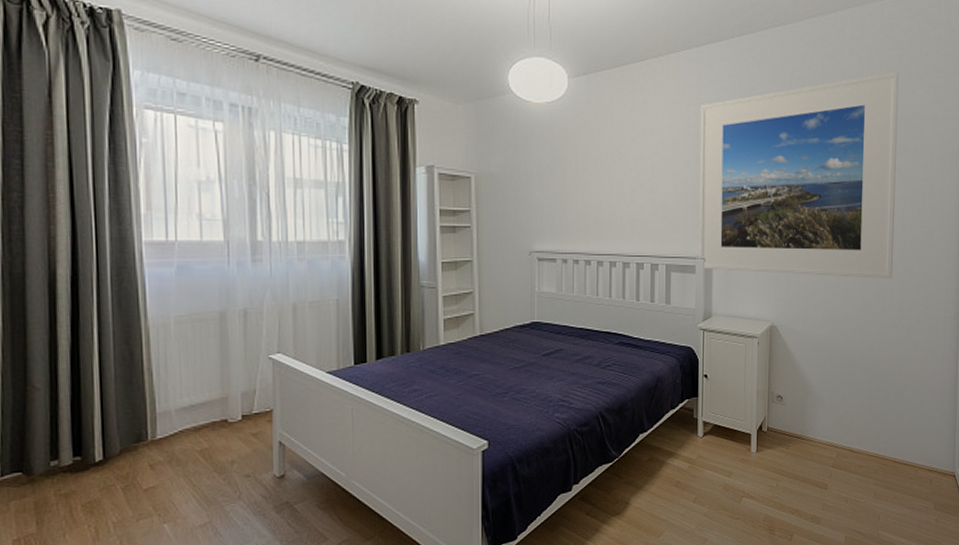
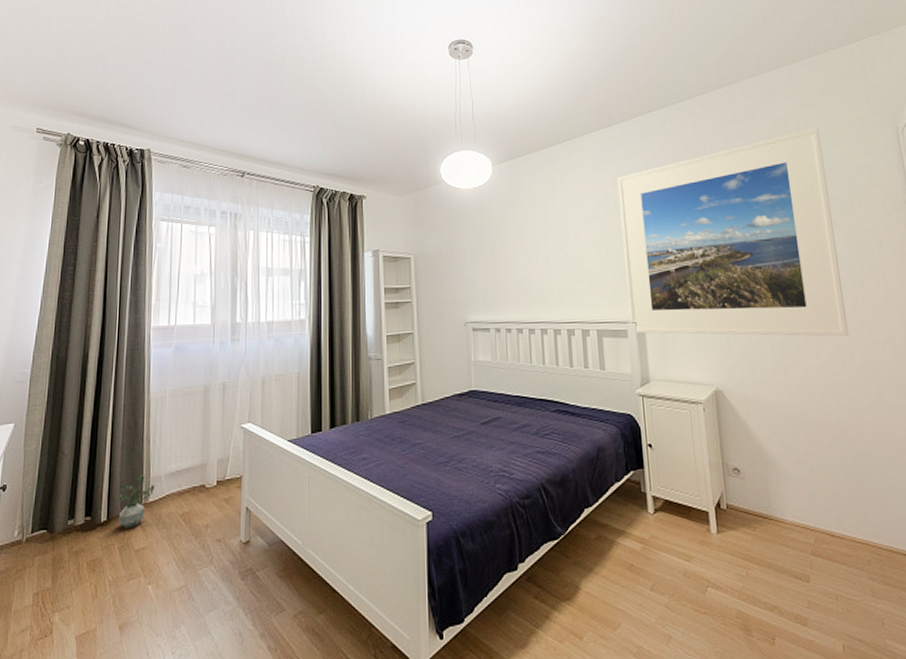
potted plant: none [115,410,164,468] -> present [117,475,155,529]

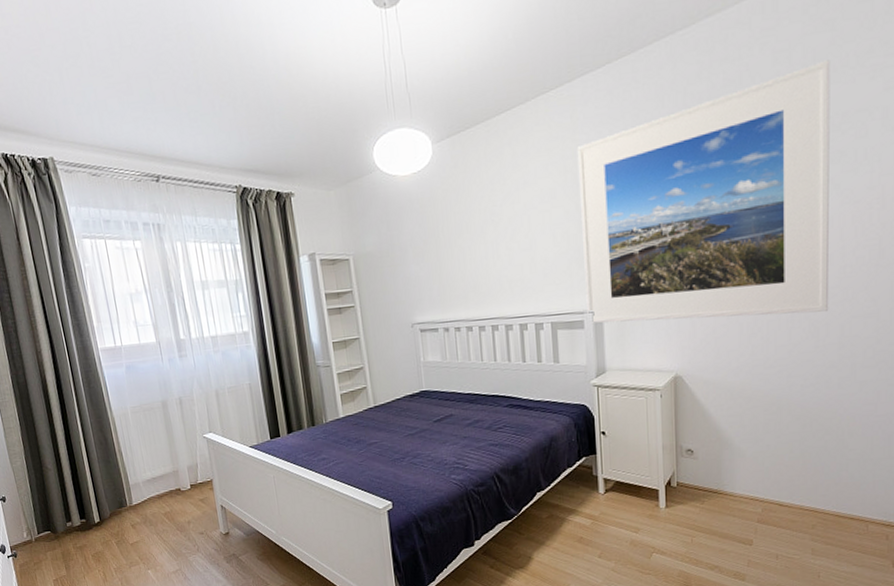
potted plant: present [117,475,155,529] -> none [104,483,136,527]

